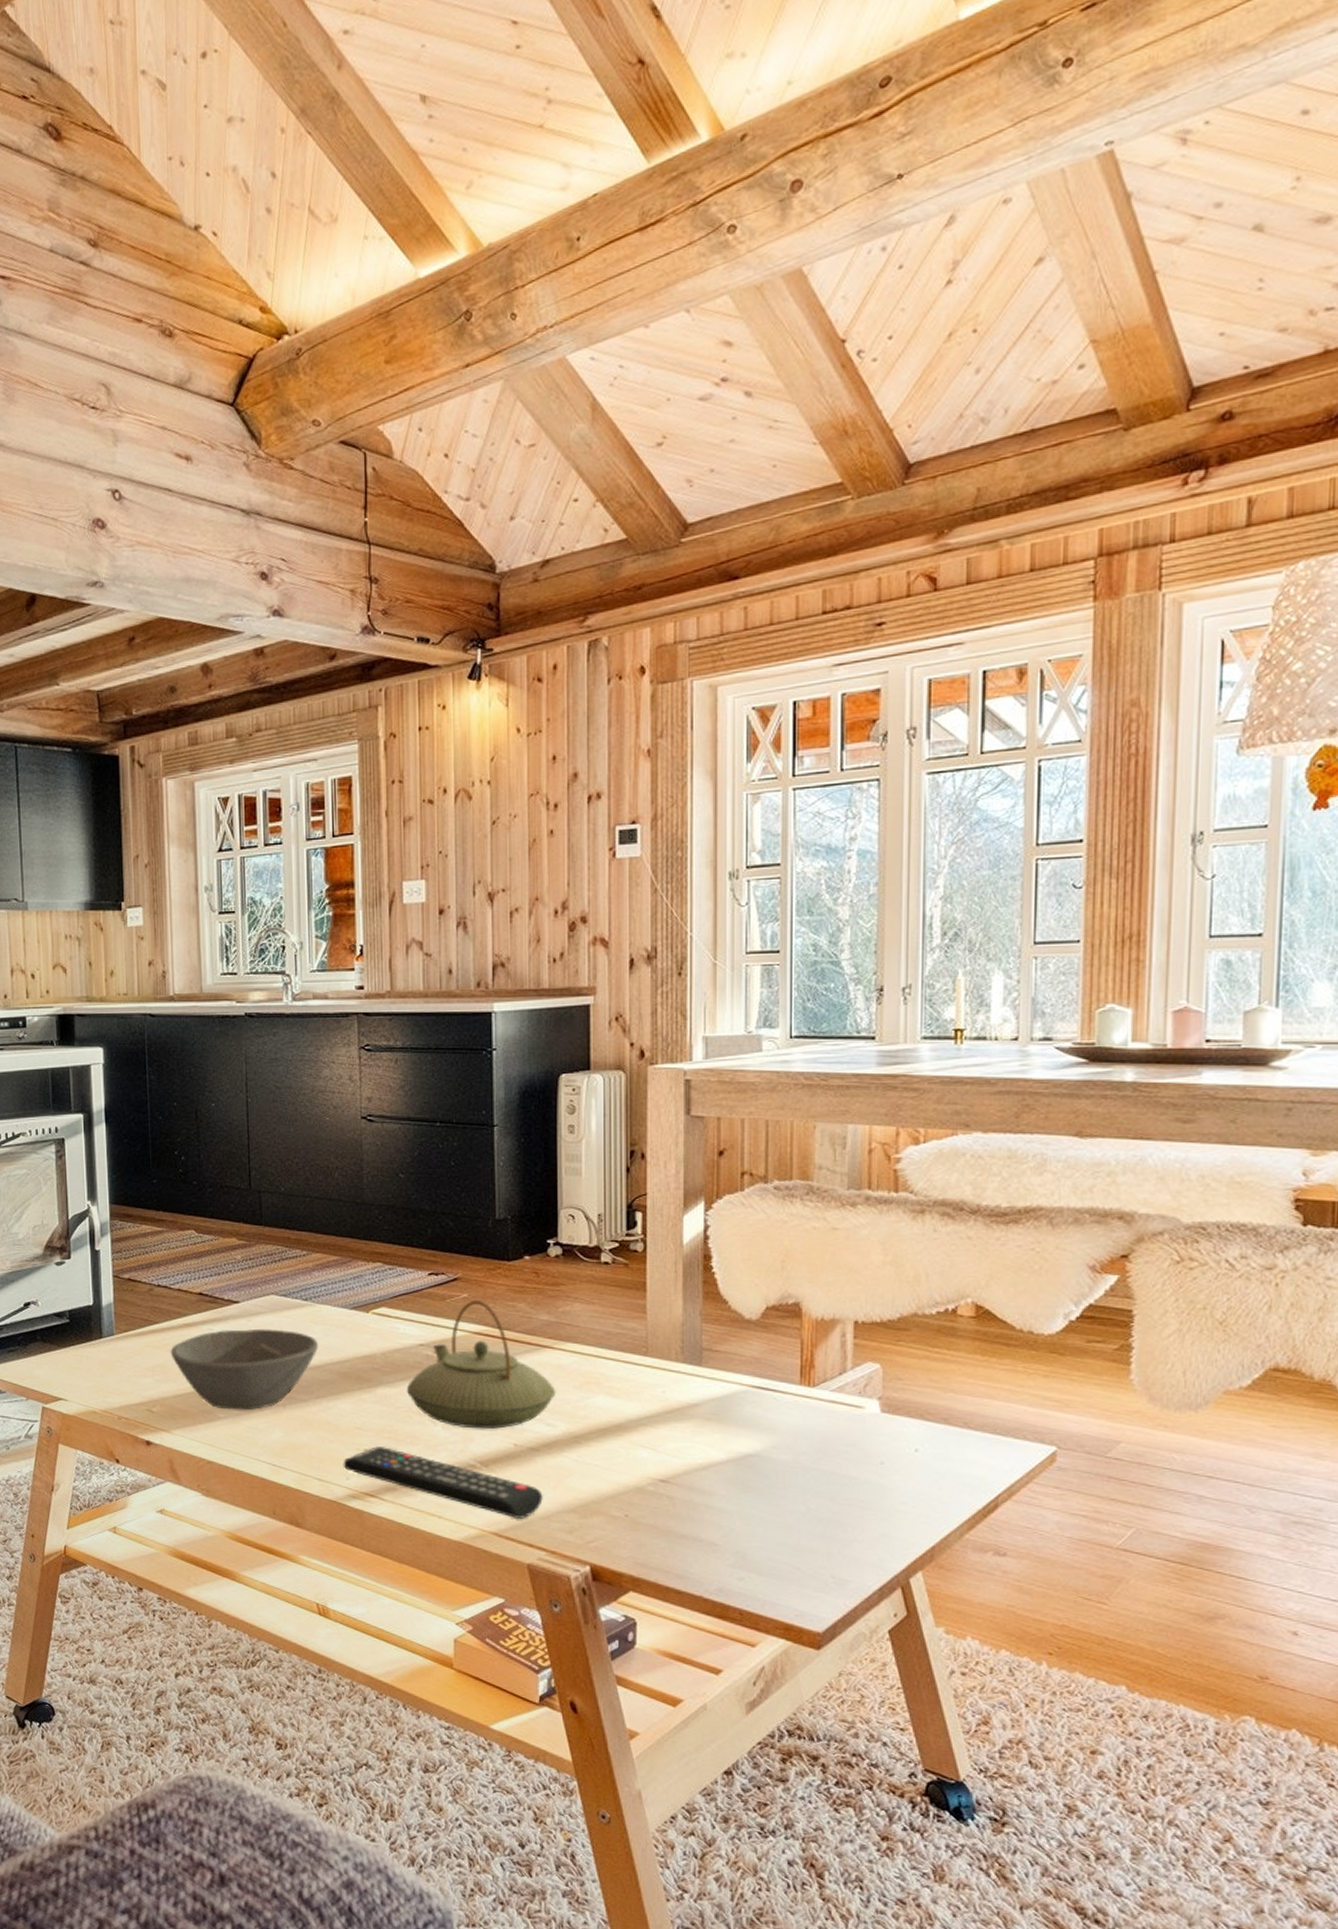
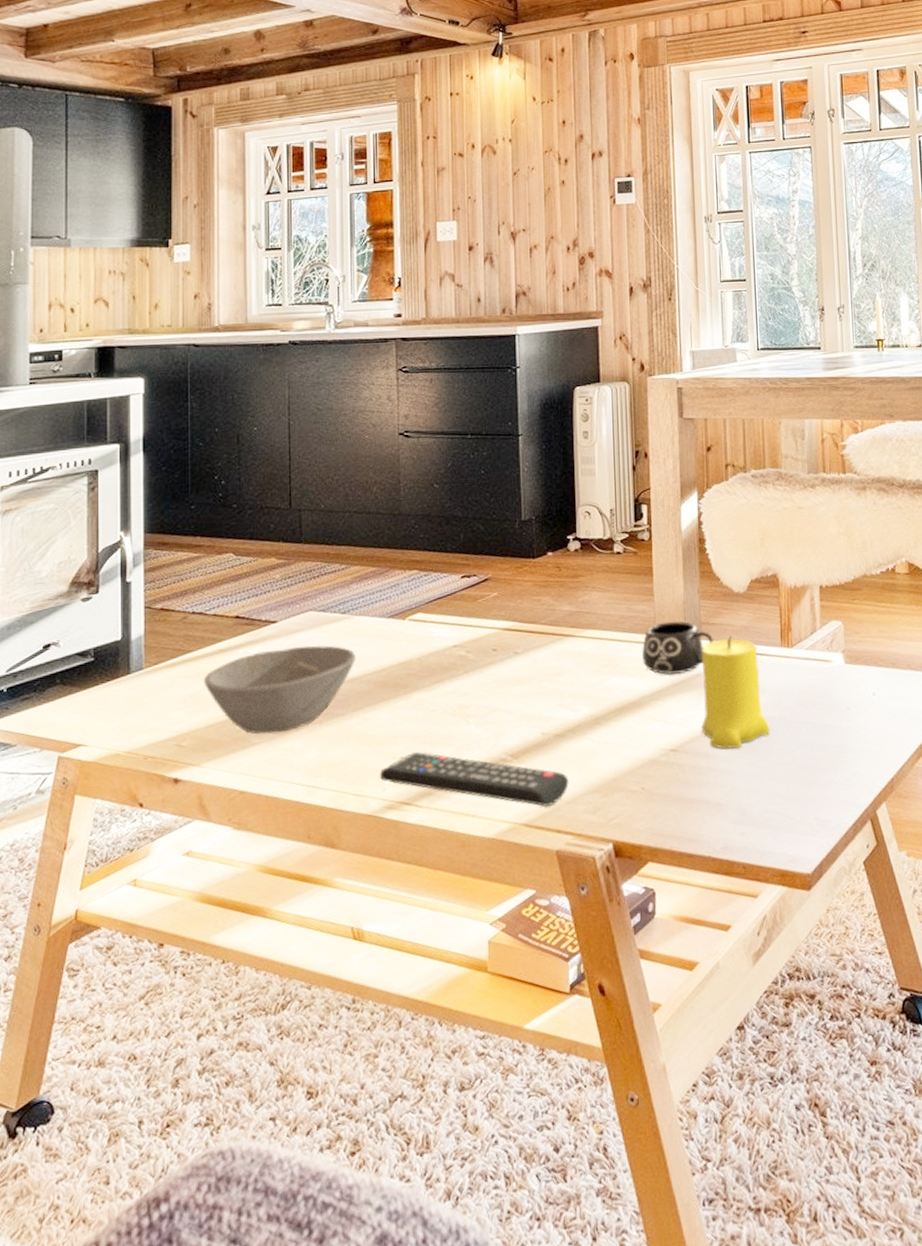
teapot: present [406,1300,556,1430] -> none [441,598,579,723]
mug: none [629,1343,718,1402] -> present [641,621,714,675]
candle: none [696,1367,781,1488] -> present [700,636,770,749]

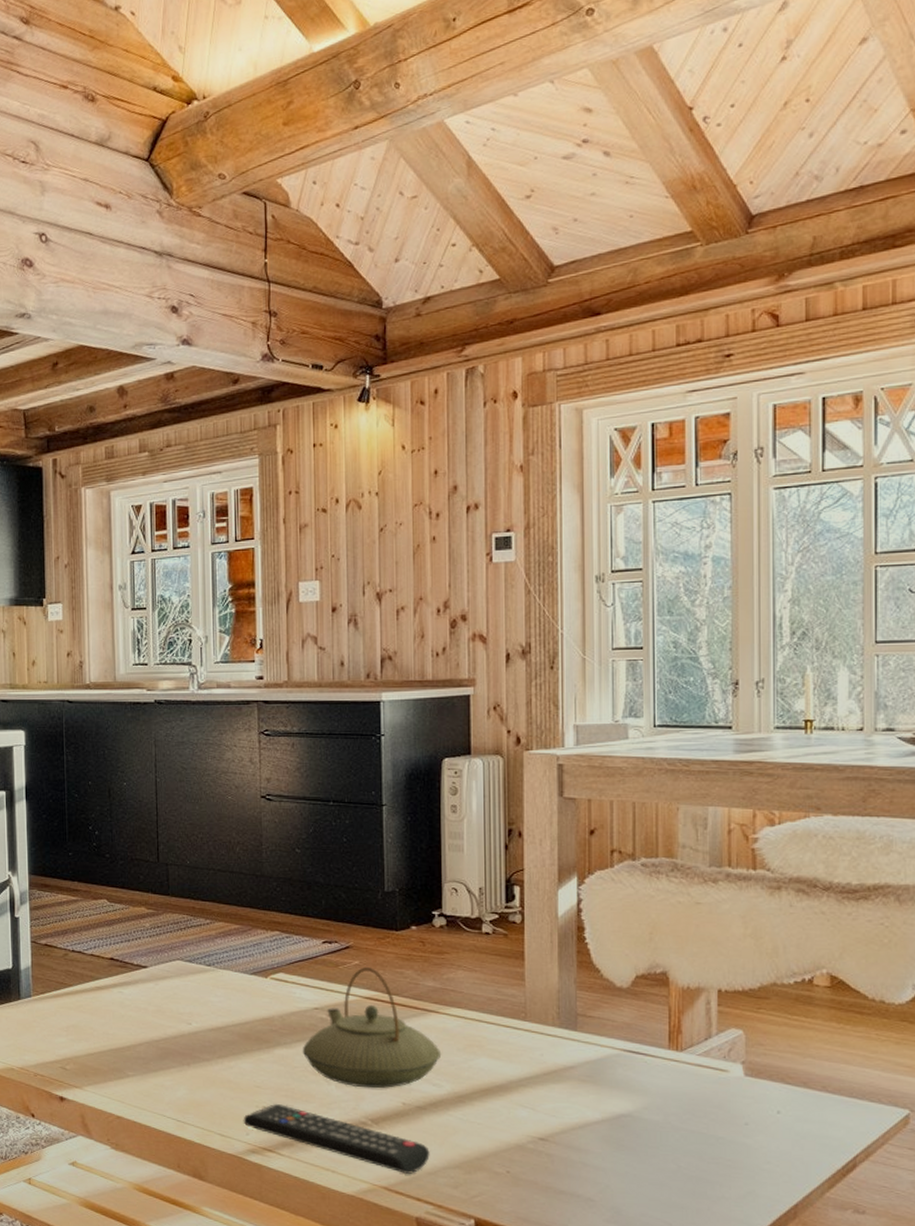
bowl: present [203,645,357,734] -> none [83,992,221,1069]
teapot: none [441,598,579,723] -> present [302,967,442,1089]
mug: present [641,621,714,675] -> none [509,1009,592,1064]
candle: present [700,636,770,749] -> none [573,1032,652,1147]

